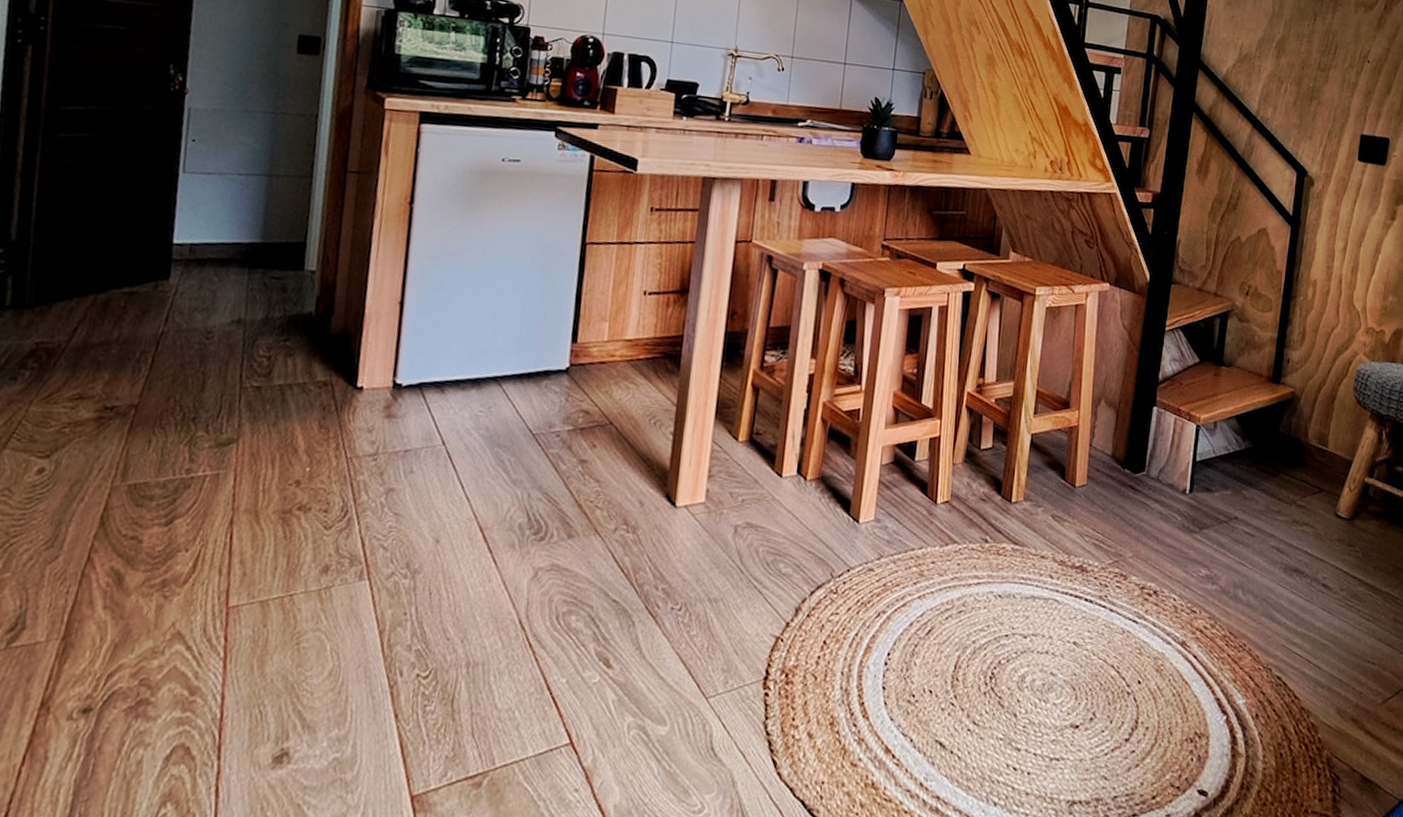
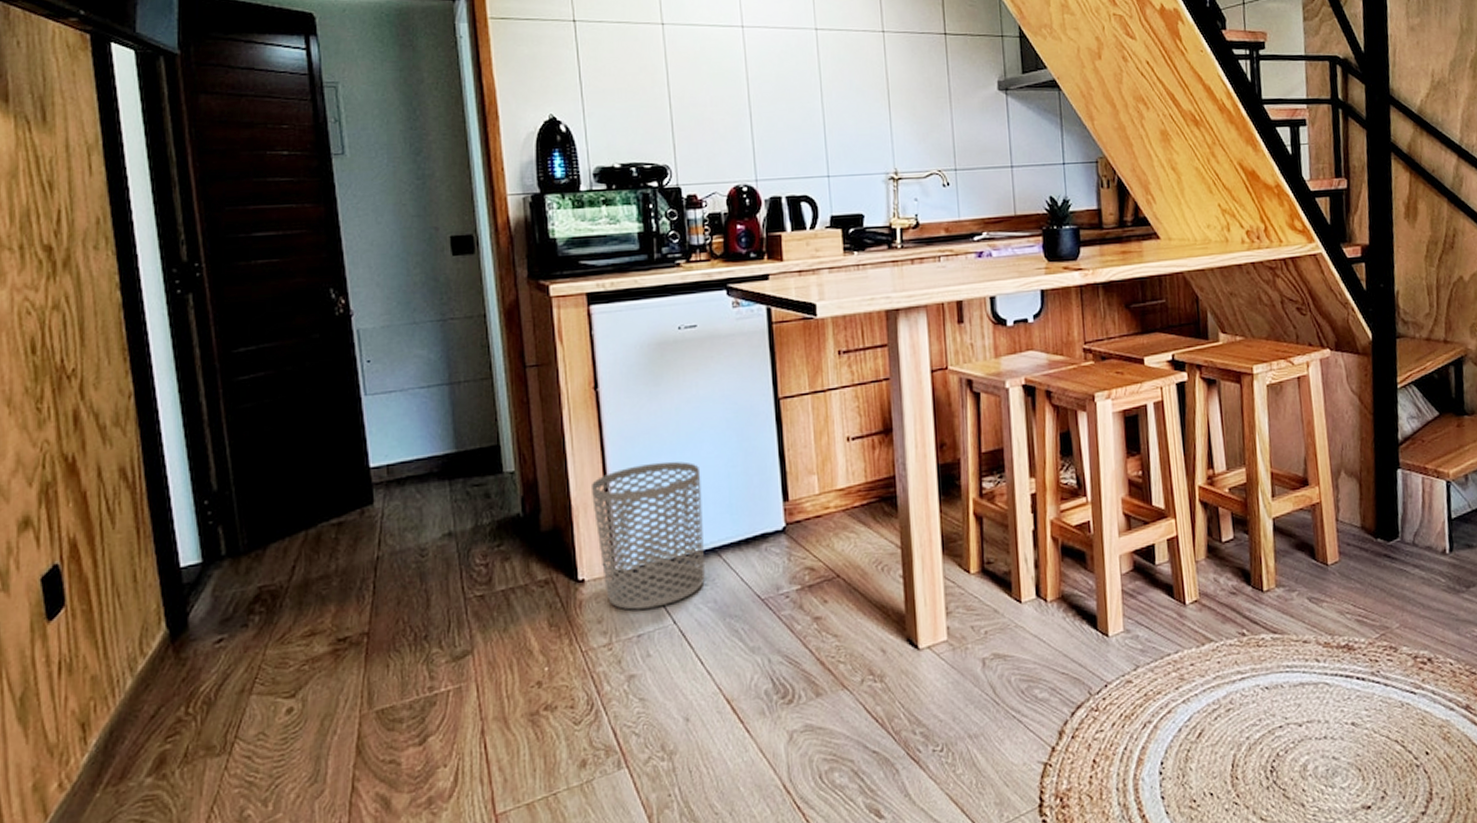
waste bin: none [381,284,497,426] -> present [590,461,705,610]

